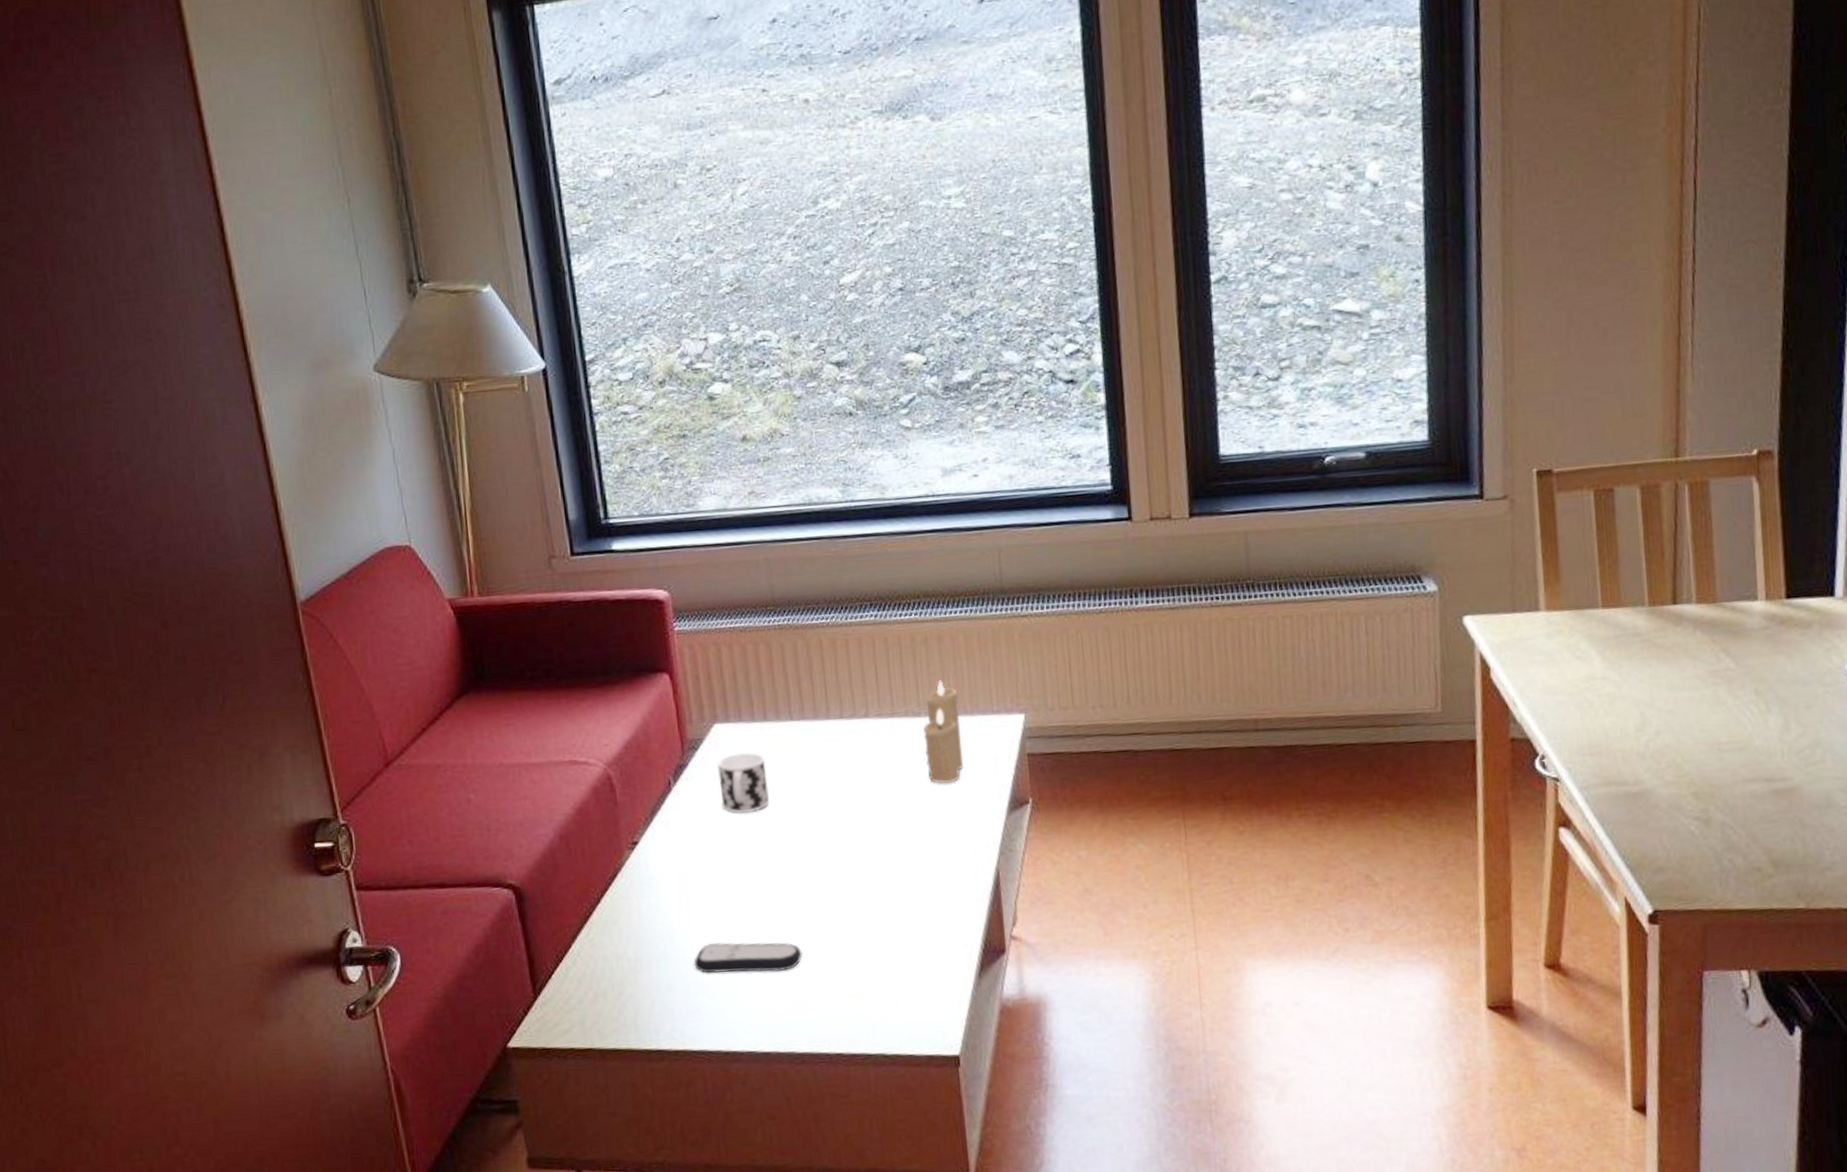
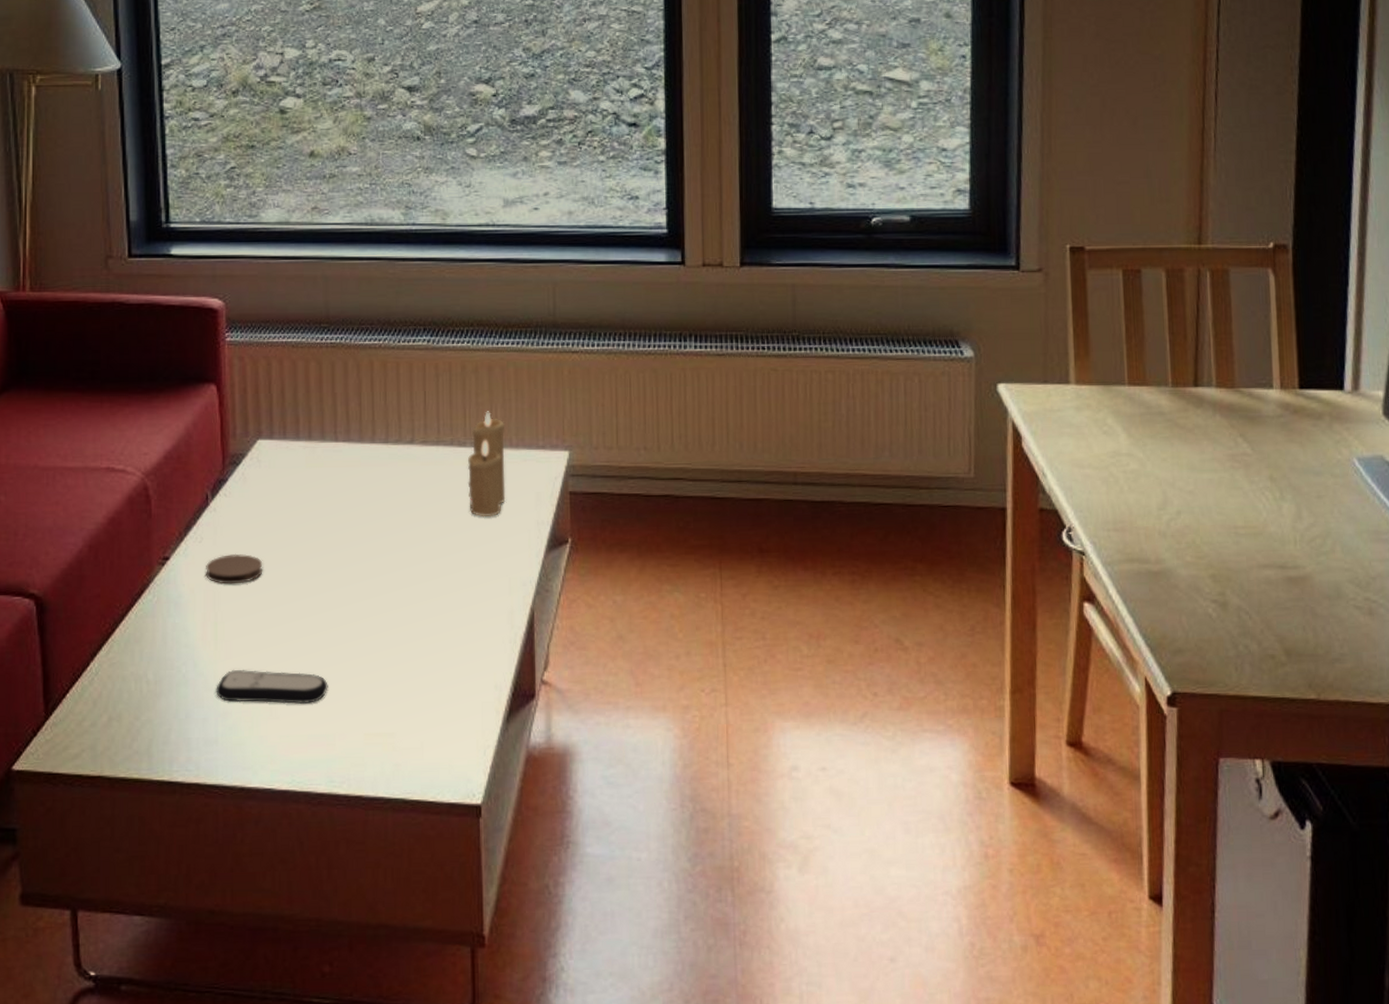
coaster: none [674,834,730,864] -> present [206,553,263,584]
cup: present [716,752,770,814] -> none [257,471,308,535]

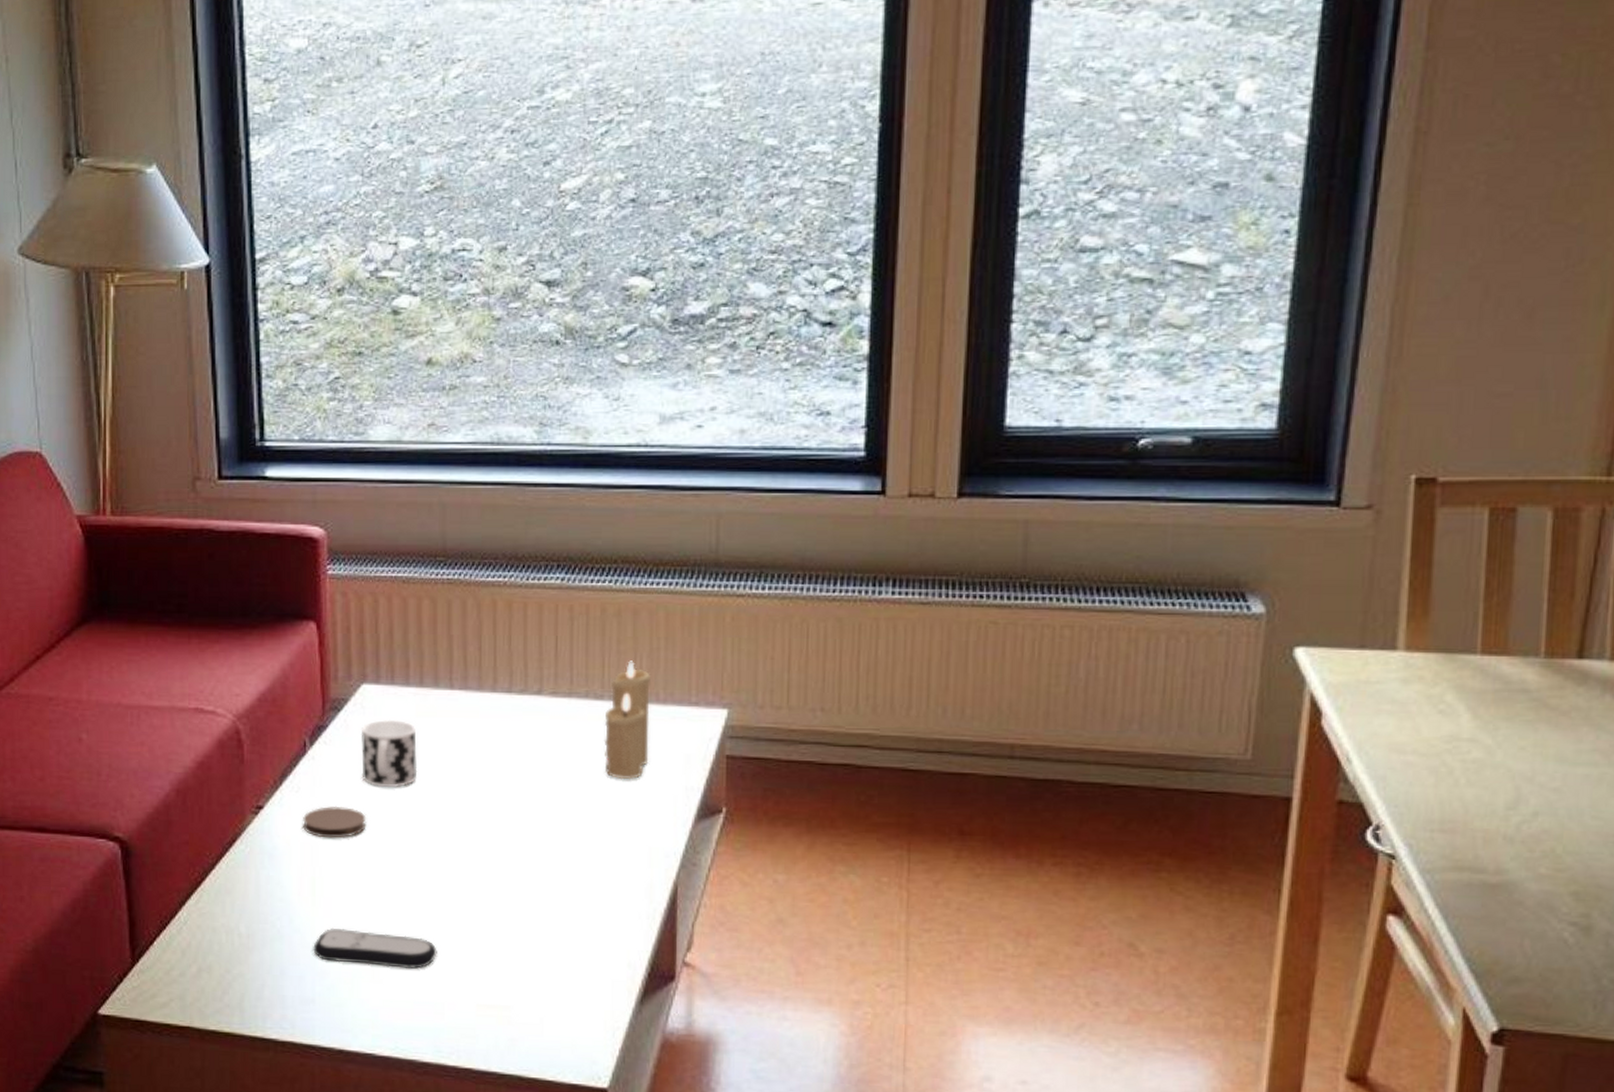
cup: none [257,471,308,535] -> present [360,719,418,788]

